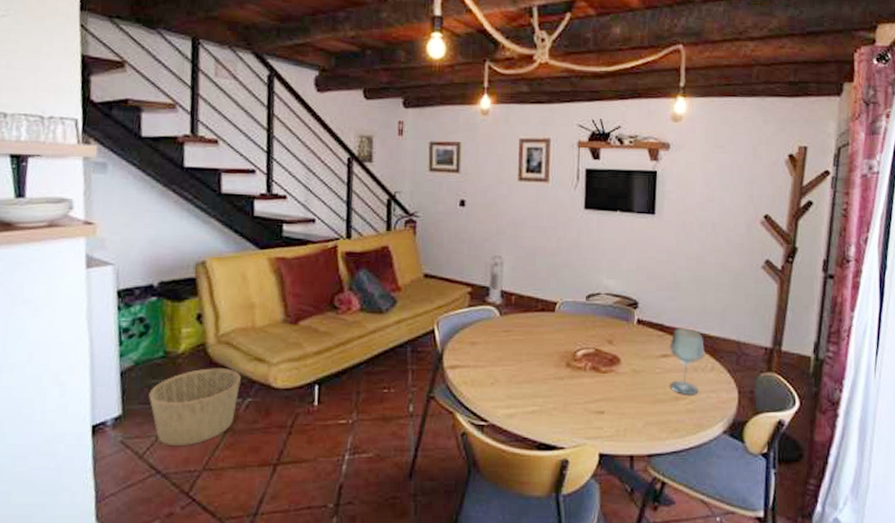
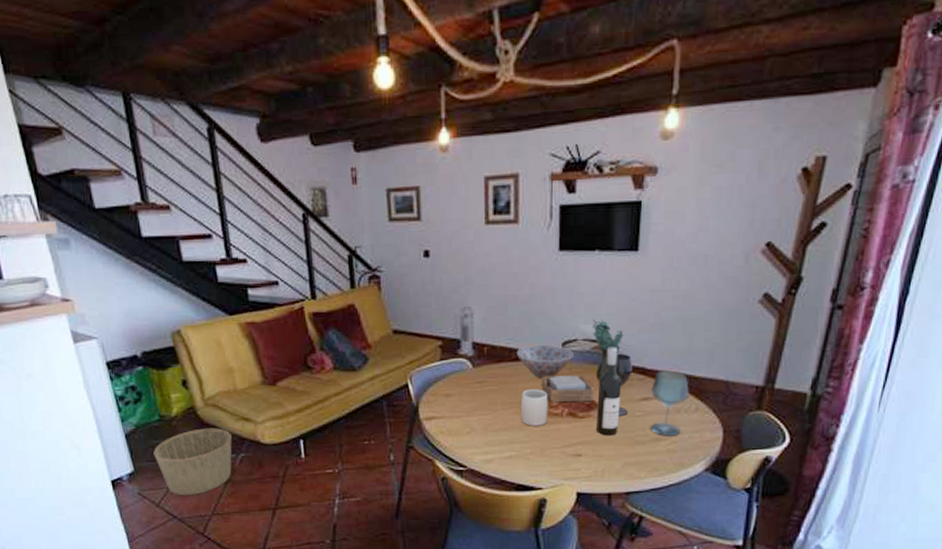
bowl: none [542,296,597,330] -> present [516,344,574,379]
mug: none [544,341,572,380] -> present [520,389,548,426]
napkin holder: none [566,328,617,357] -> present [541,375,595,403]
vase: none [615,274,642,338] -> present [593,319,623,384]
bottle: none [618,302,642,393] -> present [595,346,622,436]
wine glass: none [627,309,652,372] -> present [606,353,633,415]

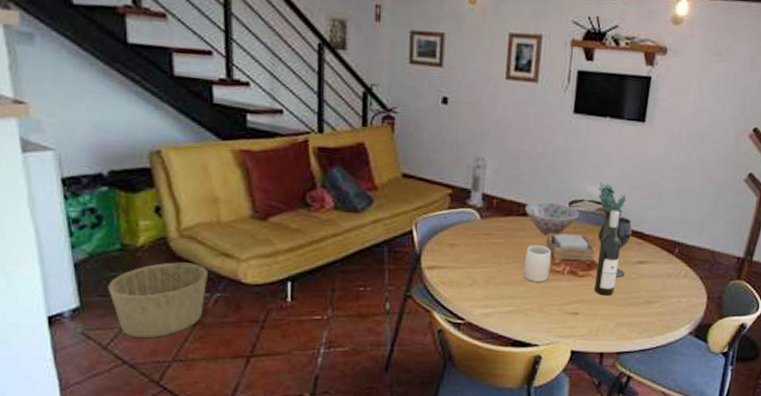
wine glass: present [651,369,689,437] -> none [644,235,681,301]

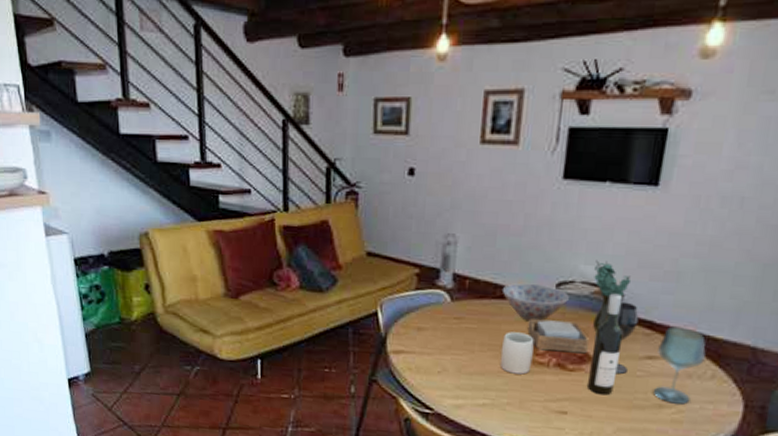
basket: present [108,262,208,339] -> none [111,336,188,404]
wine glass: none [644,235,681,301] -> present [654,325,706,405]

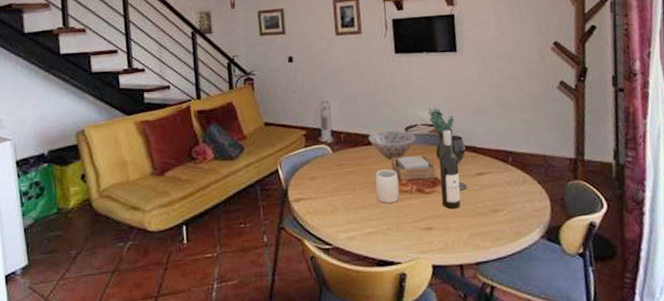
wine glass: present [654,325,706,405] -> none [483,147,516,208]

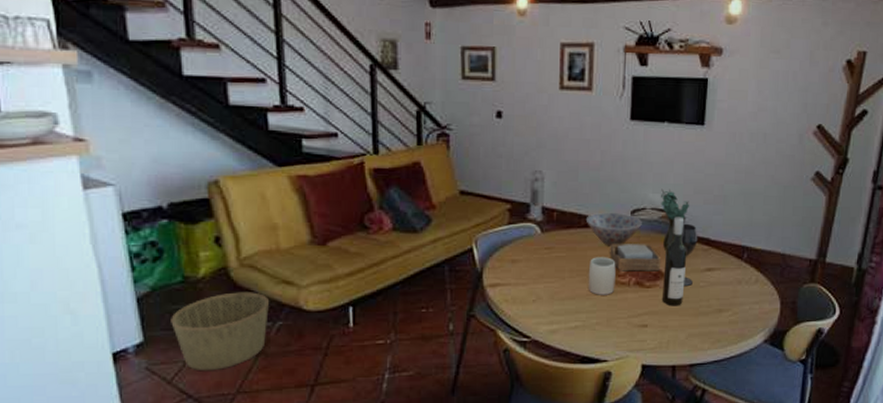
basket: none [48,218,121,288] -> present [171,292,269,371]

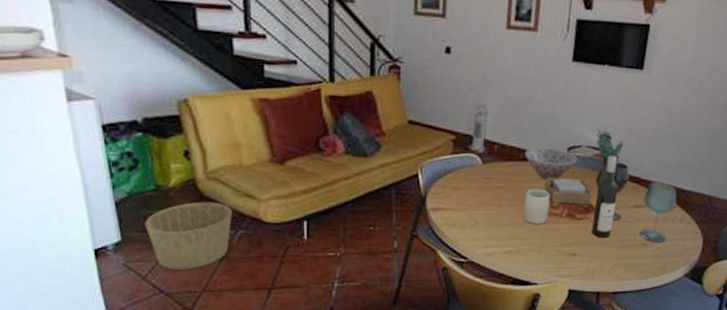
wine glass: none [714,240,750,308] -> present [641,180,677,243]

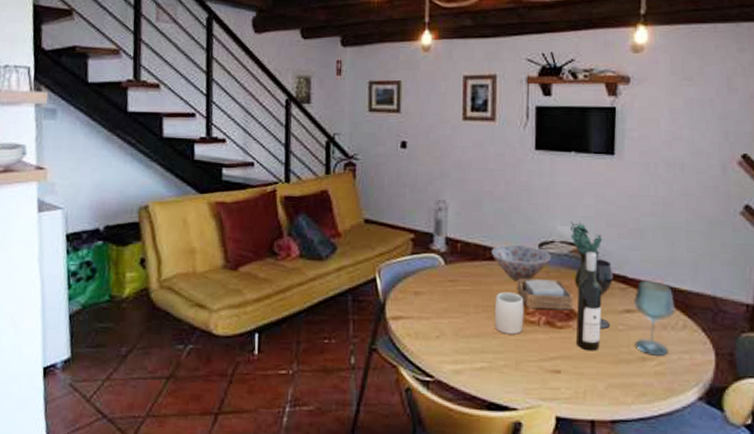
basket: present [145,202,232,271] -> none [95,313,182,392]

